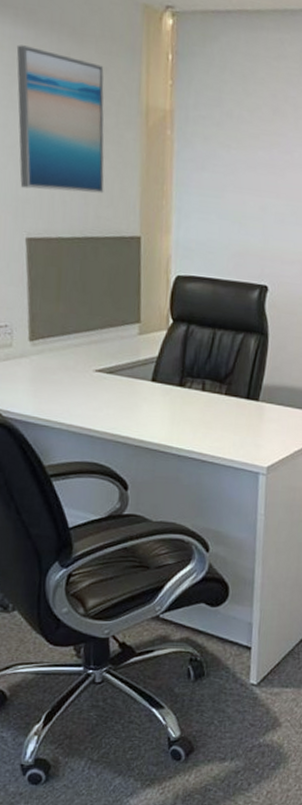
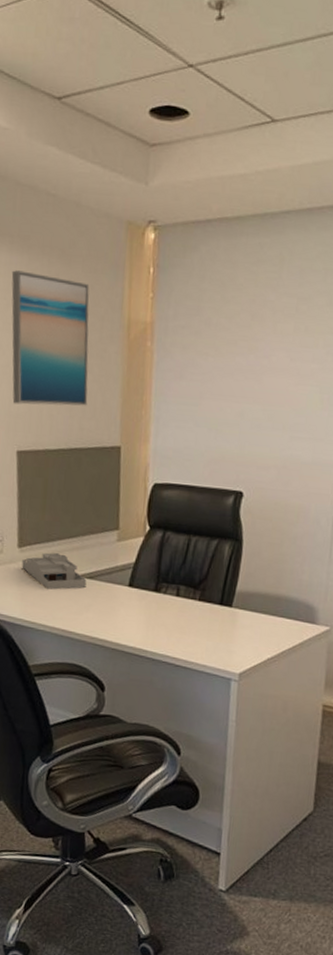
desk organizer: none [34,346,107,385] -> present [22,552,87,590]

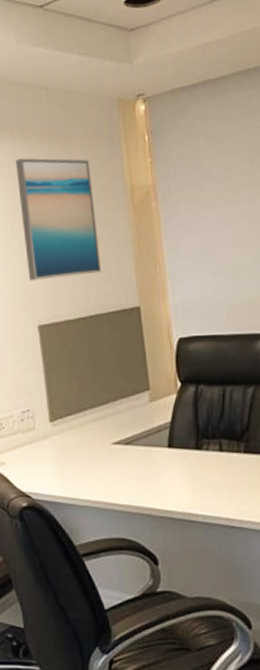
desk organizer: present [22,552,87,590] -> none [55,422,124,461]

